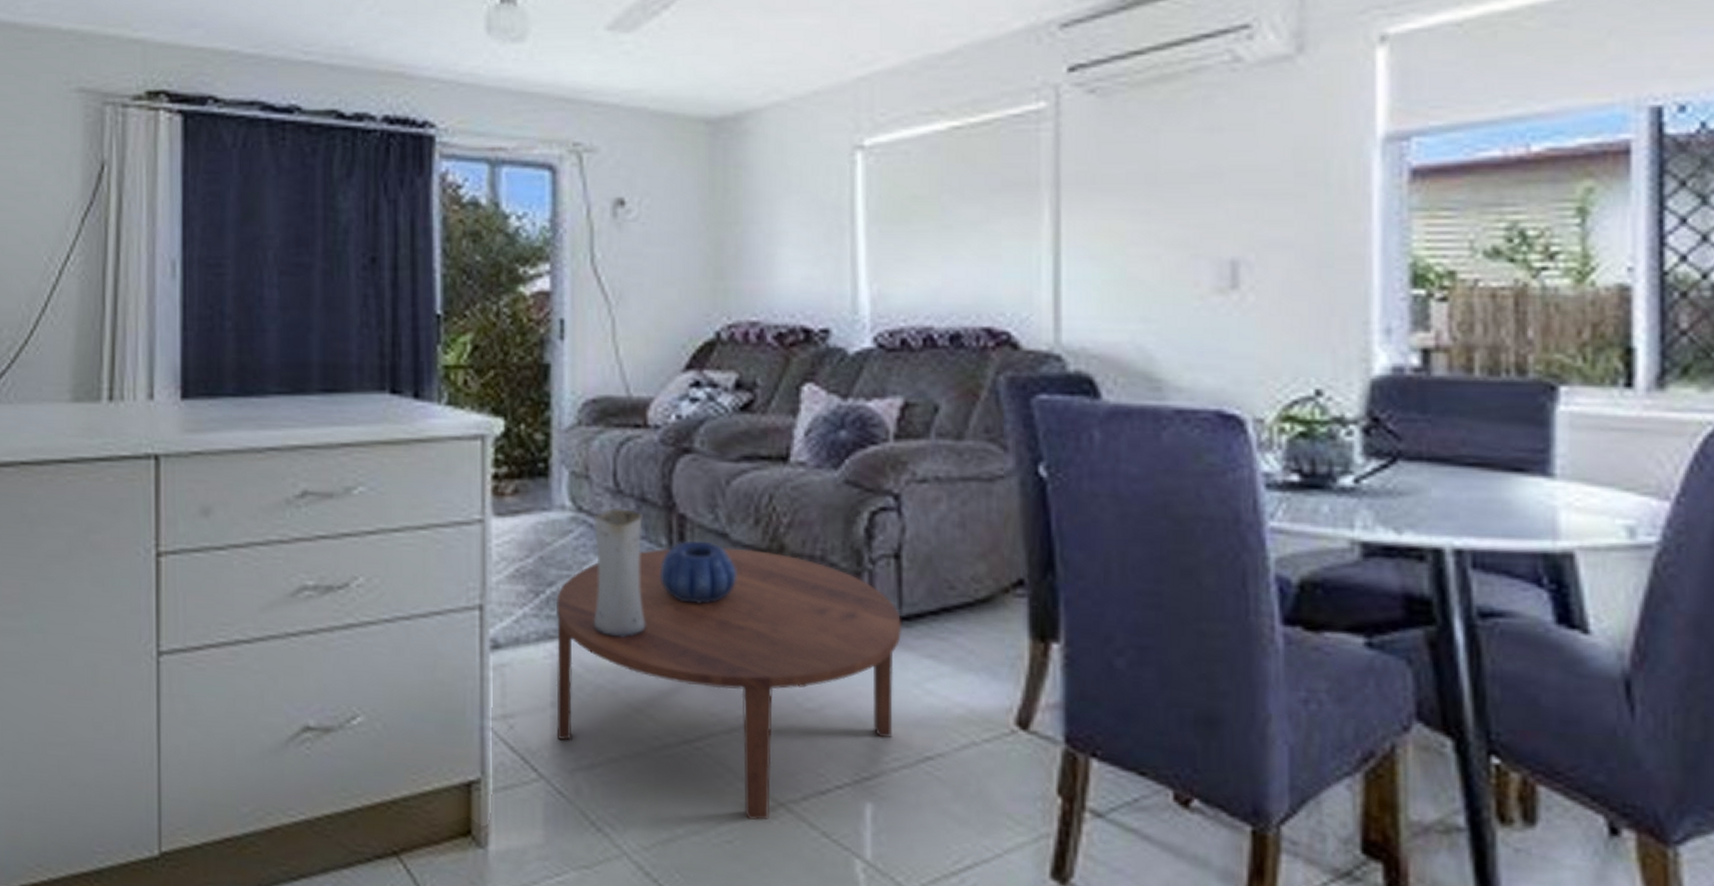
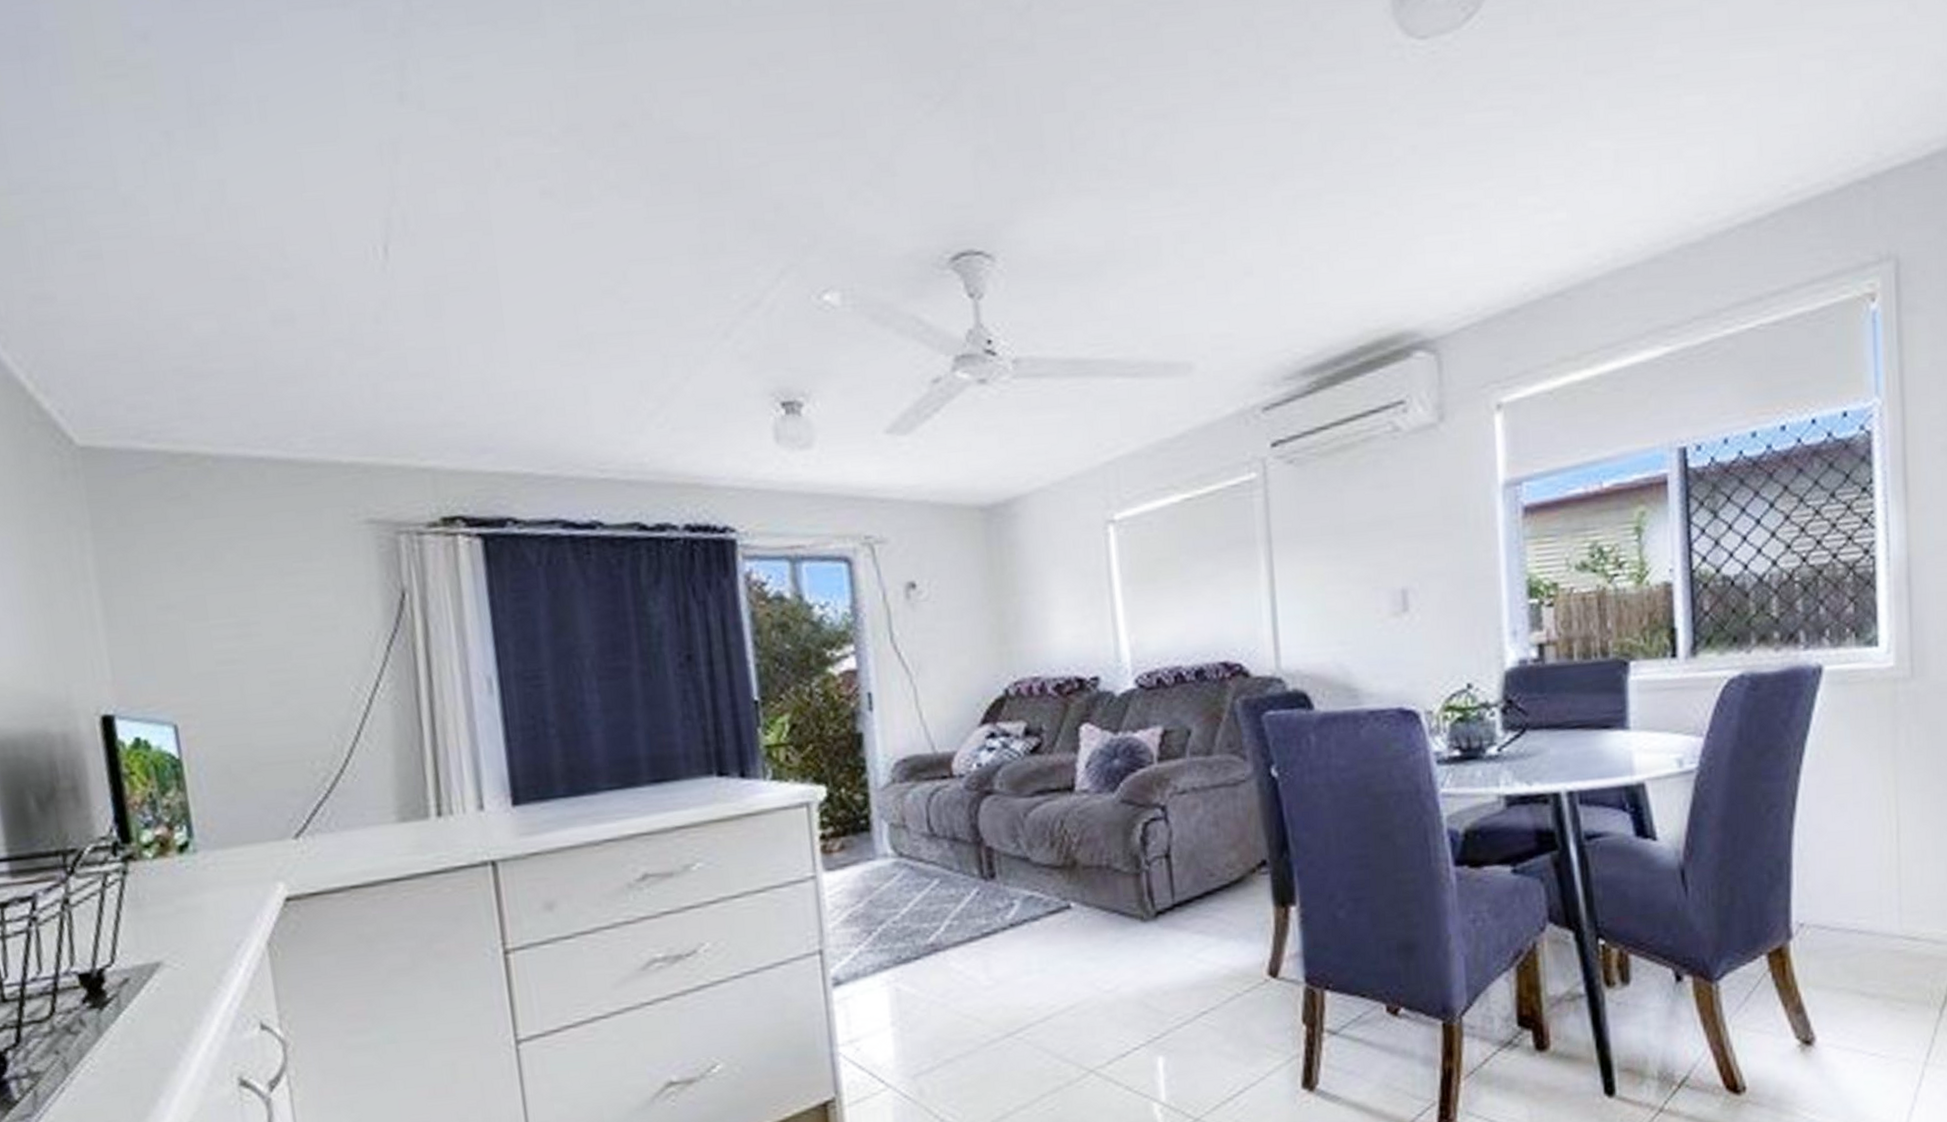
coffee table: present [555,547,901,821] -> none [886,868,1176,1088]
vase: present [593,508,646,638] -> none [913,849,967,958]
decorative bowl: present [661,541,736,604] -> none [975,866,1039,920]

